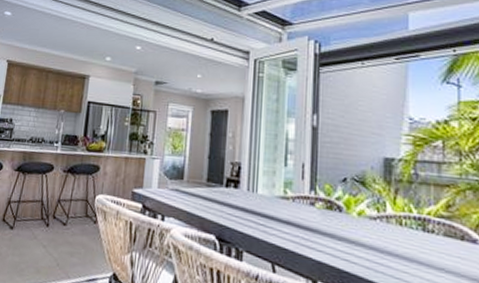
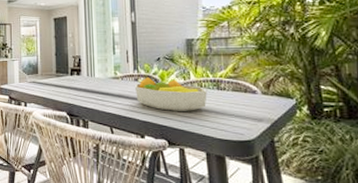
fruit bowl: none [309,202,408,257] -> present [134,77,207,111]

